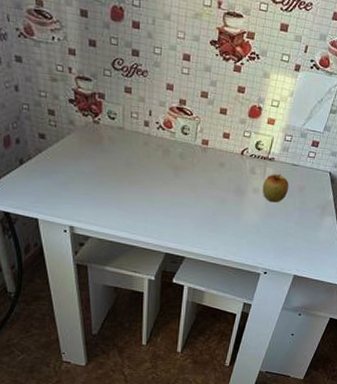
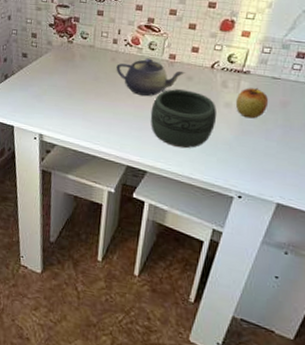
teapot: none [149,143,217,183] -> present [116,58,185,96]
bowl: none [186,175,247,233] -> present [150,89,217,149]

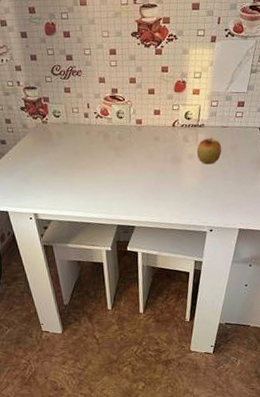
teapot: present [116,58,185,96] -> none [92,126,152,161]
bowl: present [150,89,217,149] -> none [129,149,184,201]

